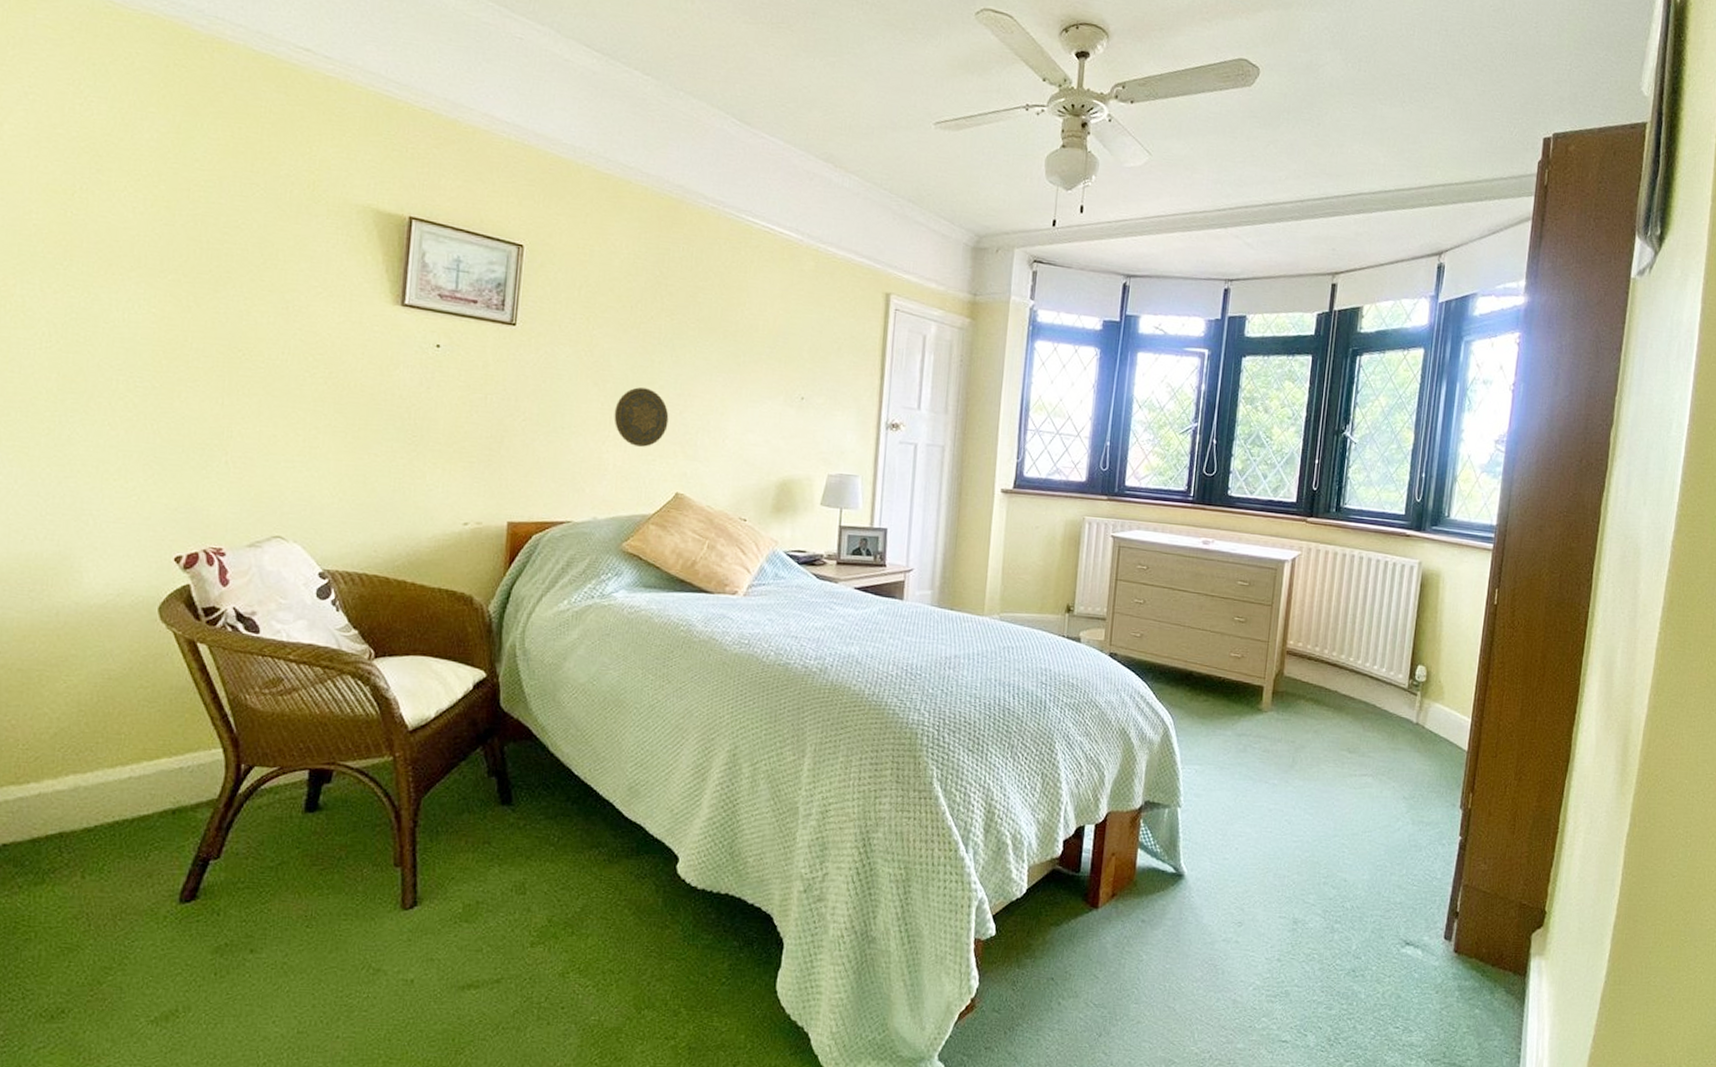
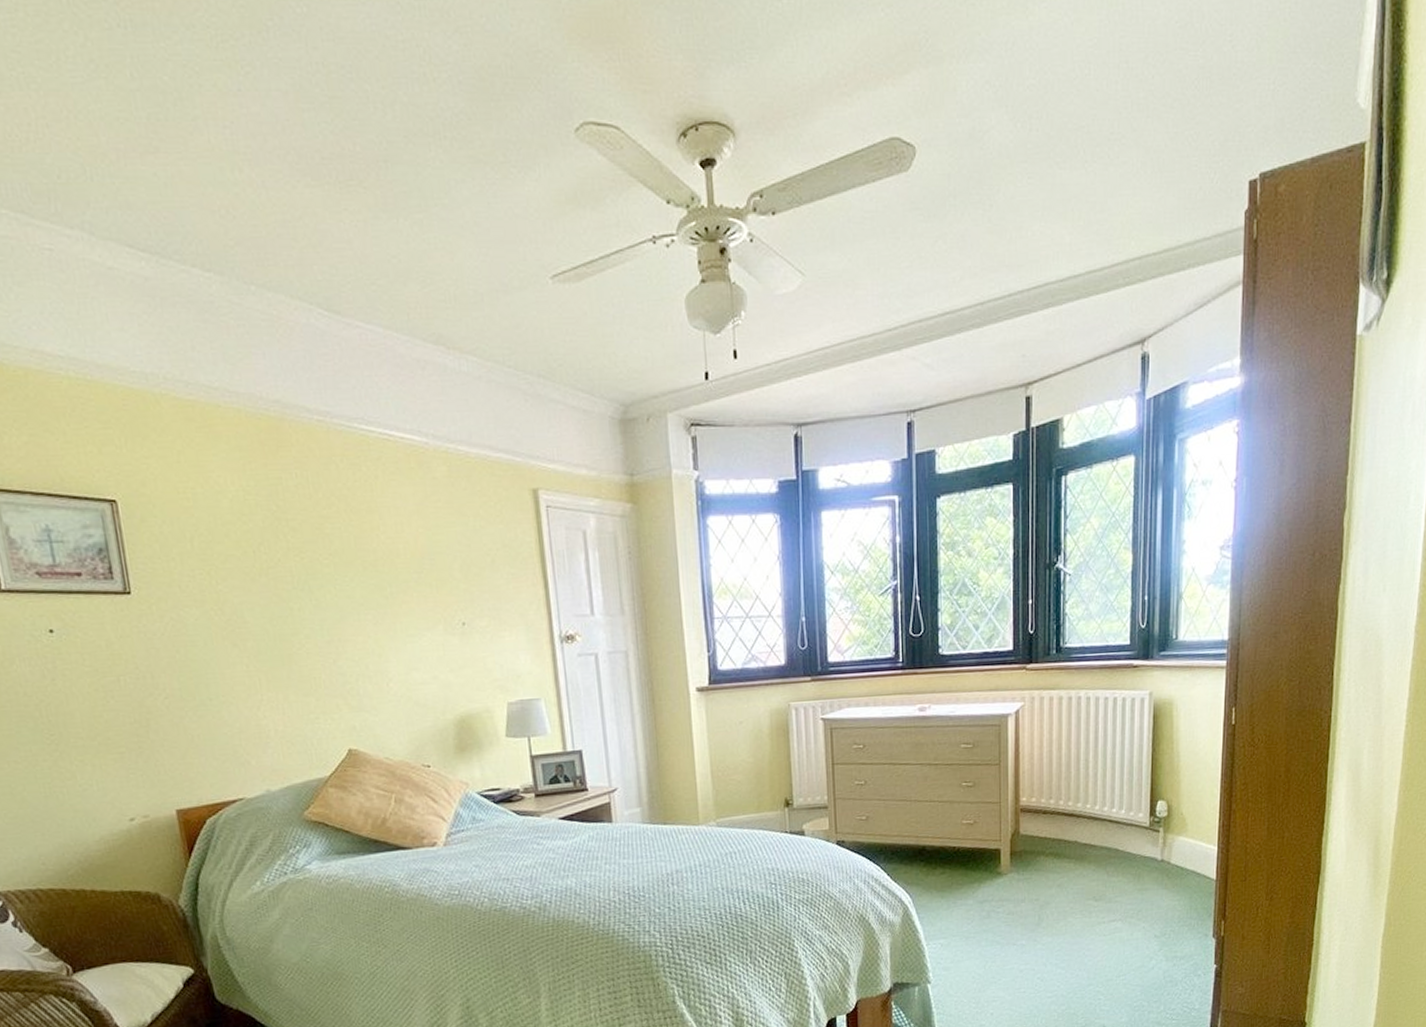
decorative plate: present [614,387,669,447] -> none [262,640,324,706]

